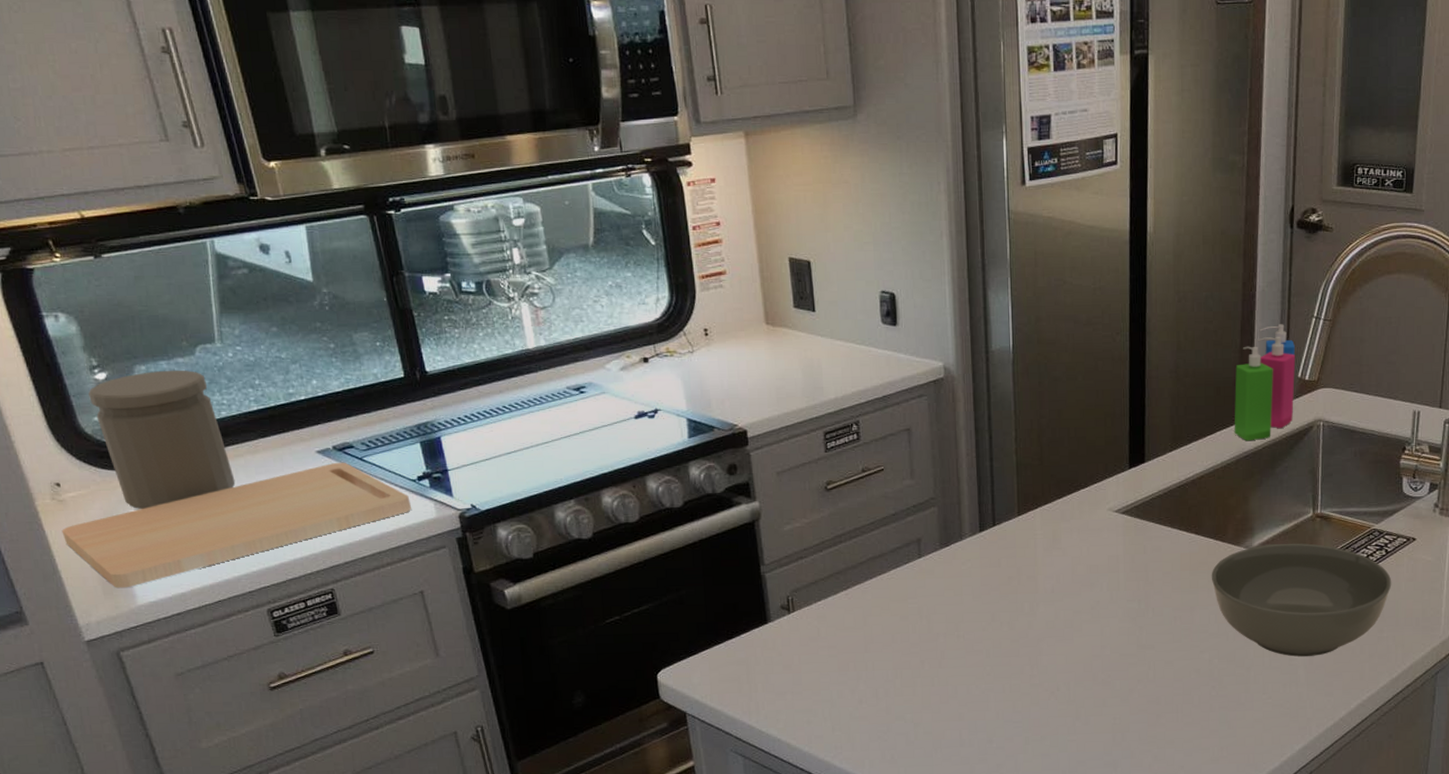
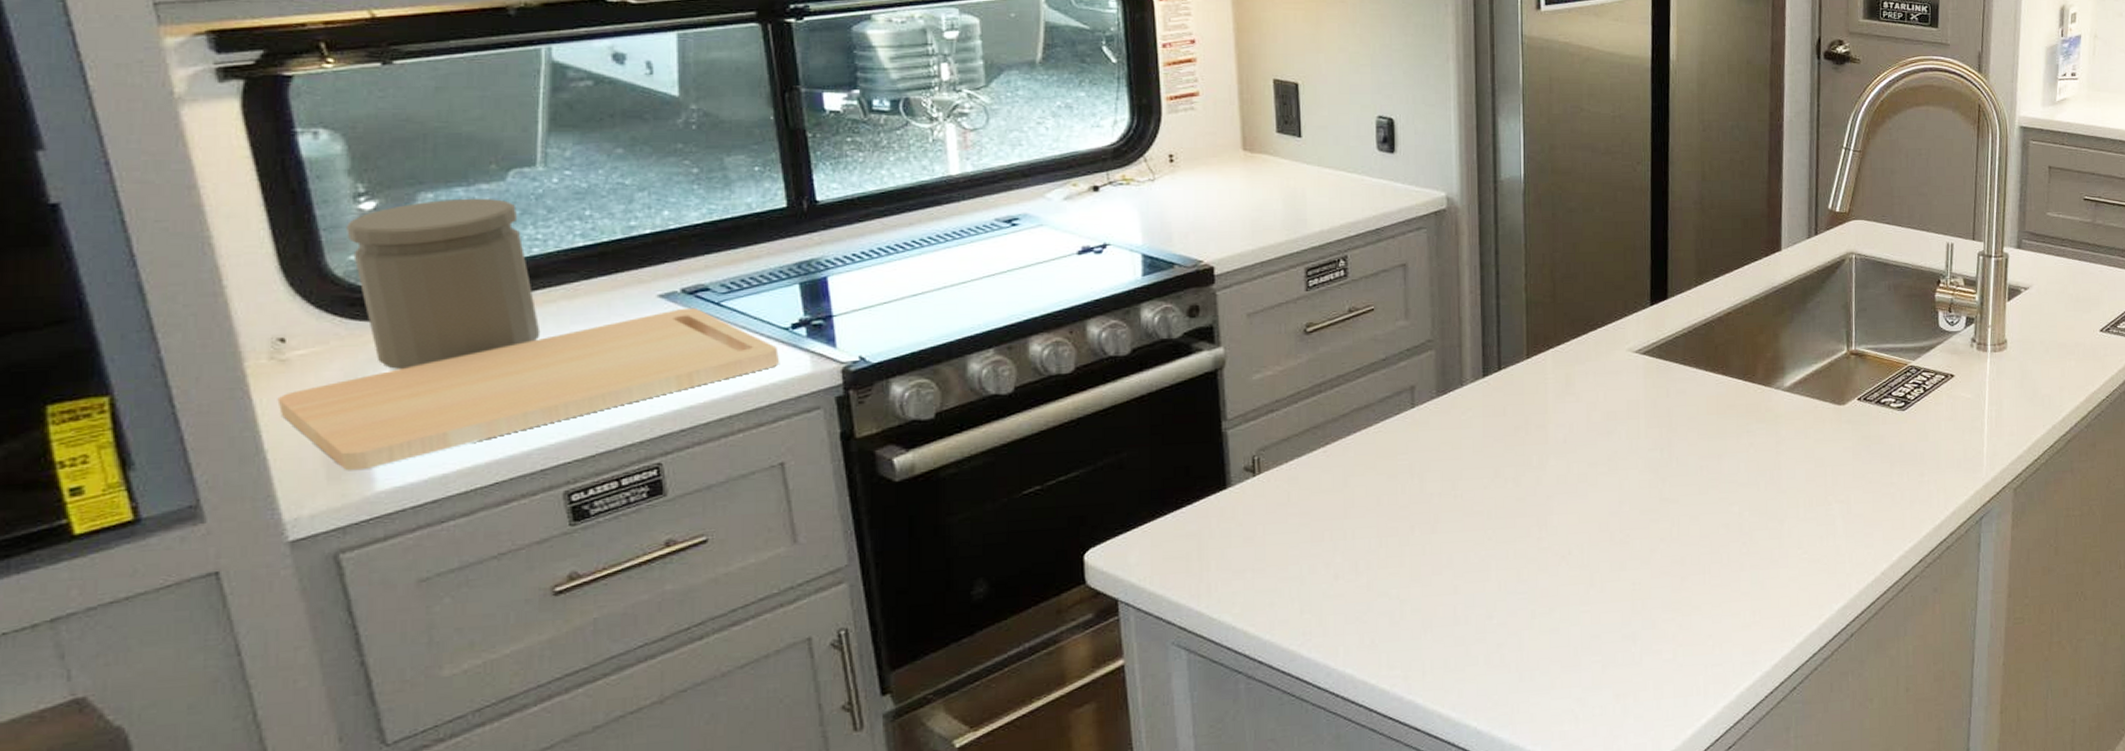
bowl: present [1211,543,1392,657] -> none [1740,382,1931,506]
soap dispenser: present [1234,324,1296,441] -> none [1762,155,1826,276]

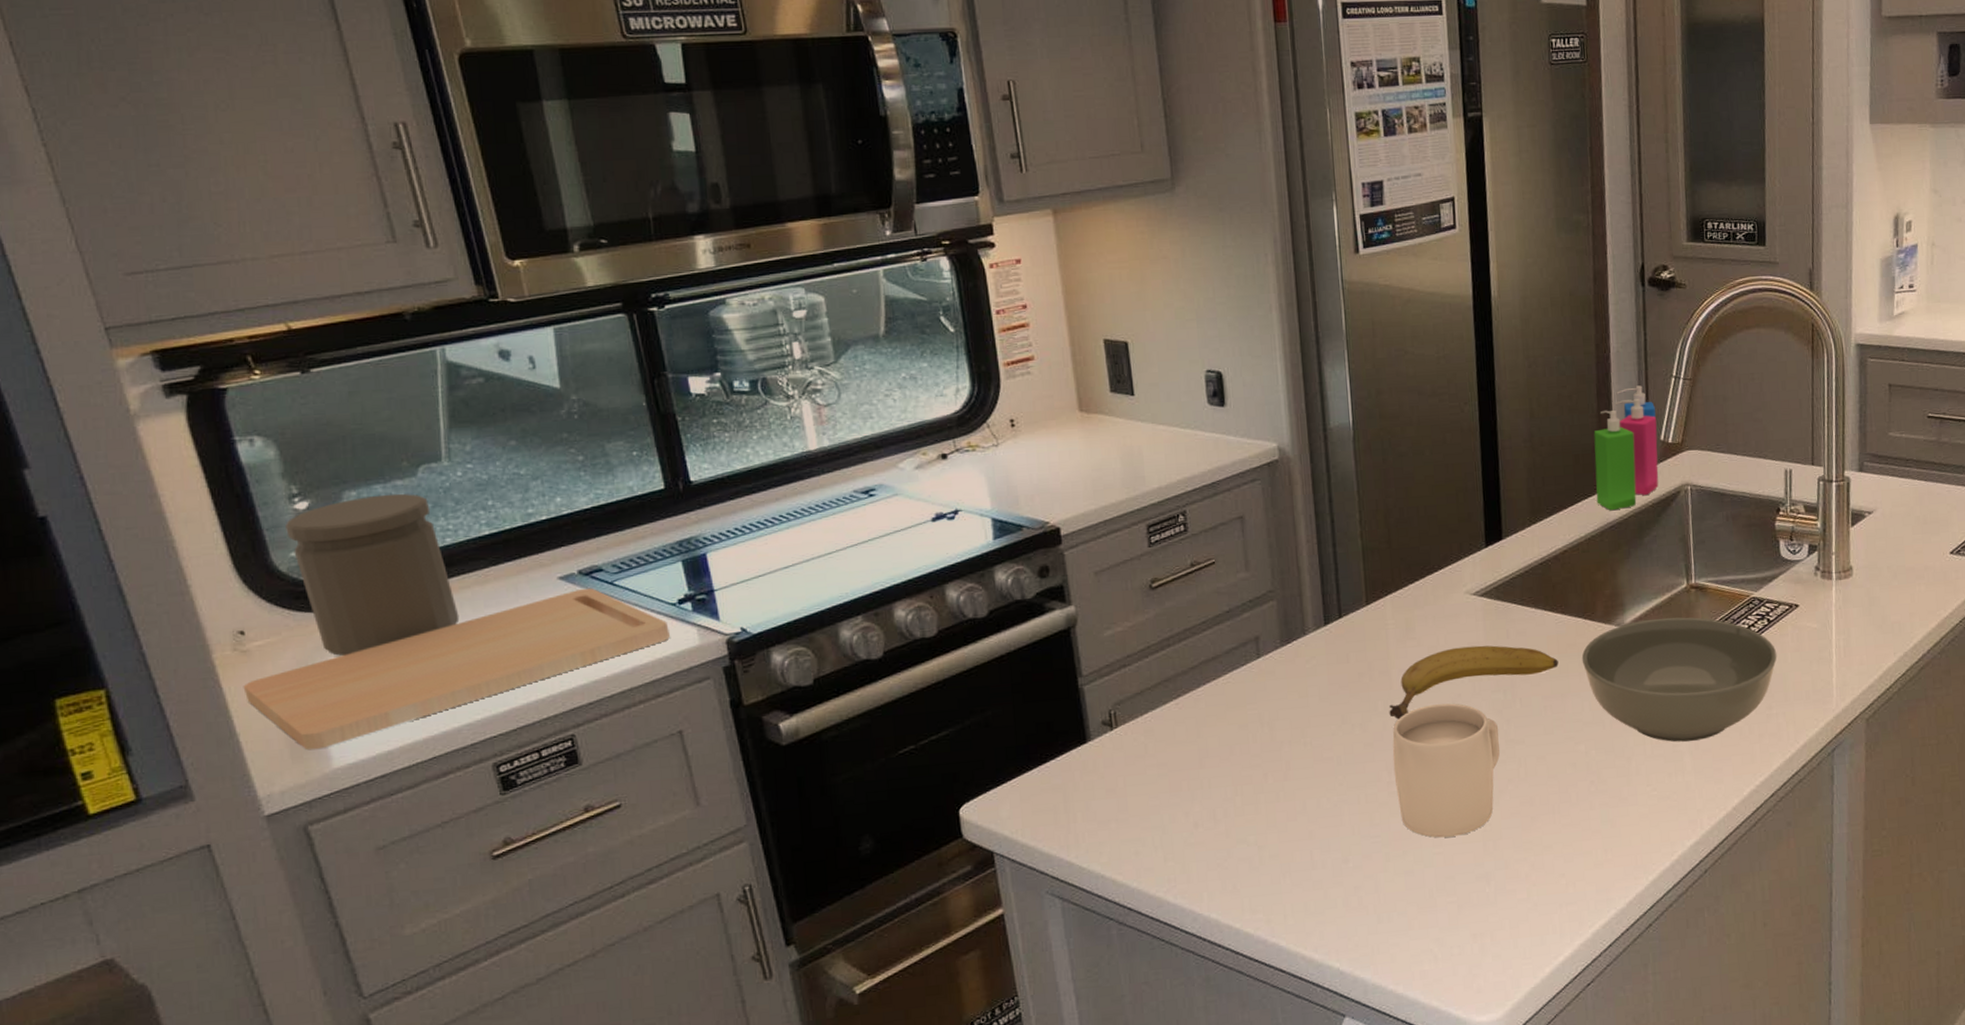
fruit: none [1543,403,1717,475] -> present [1389,645,1559,720]
mug: none [1544,460,1654,596] -> present [1392,703,1500,838]
bowl: none [1740,382,1931,506] -> present [1581,617,1777,742]
soap dispenser: none [1762,155,1826,276] -> present [1593,385,1659,511]

